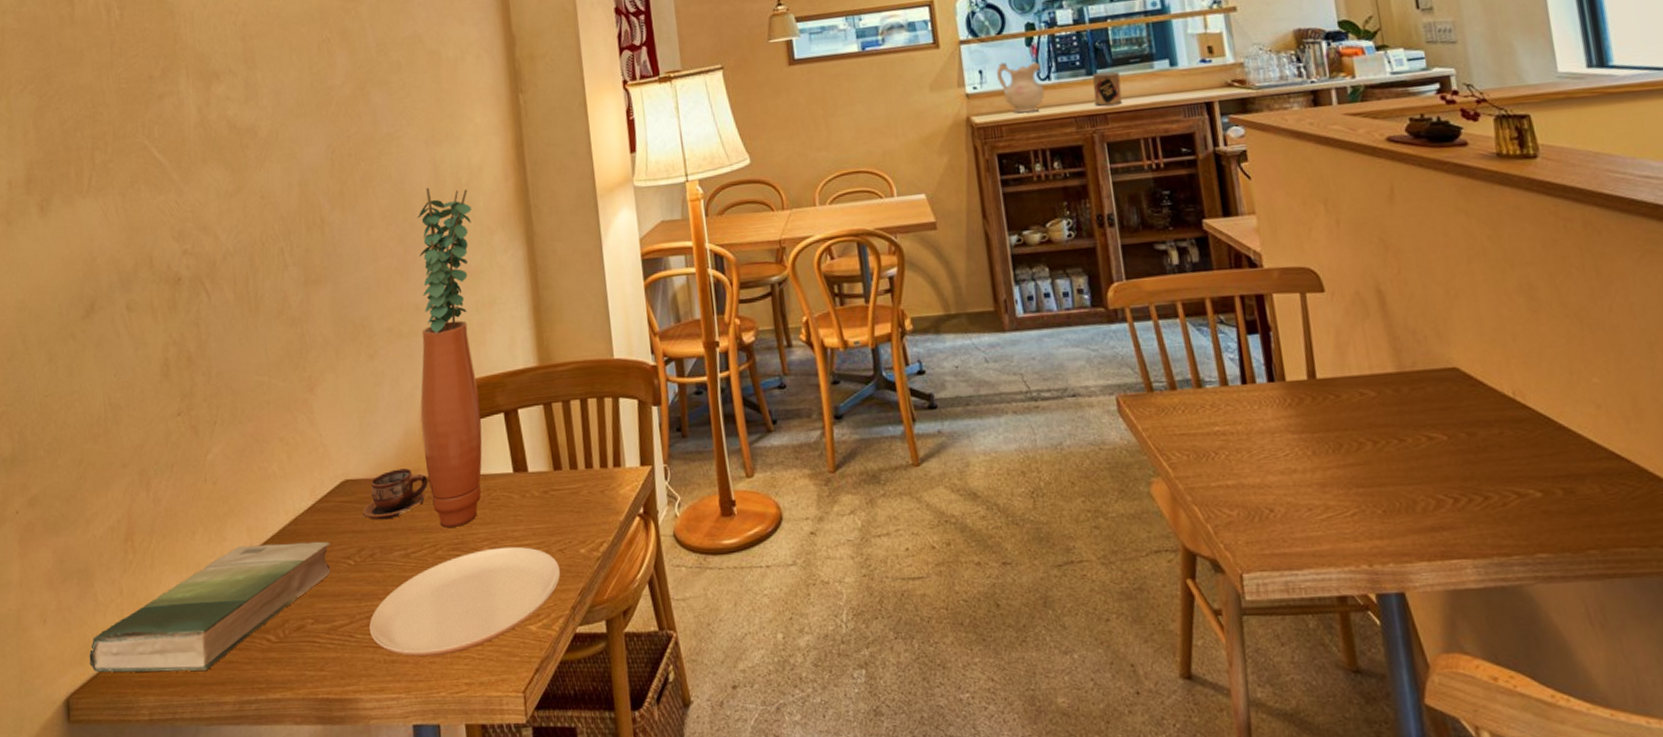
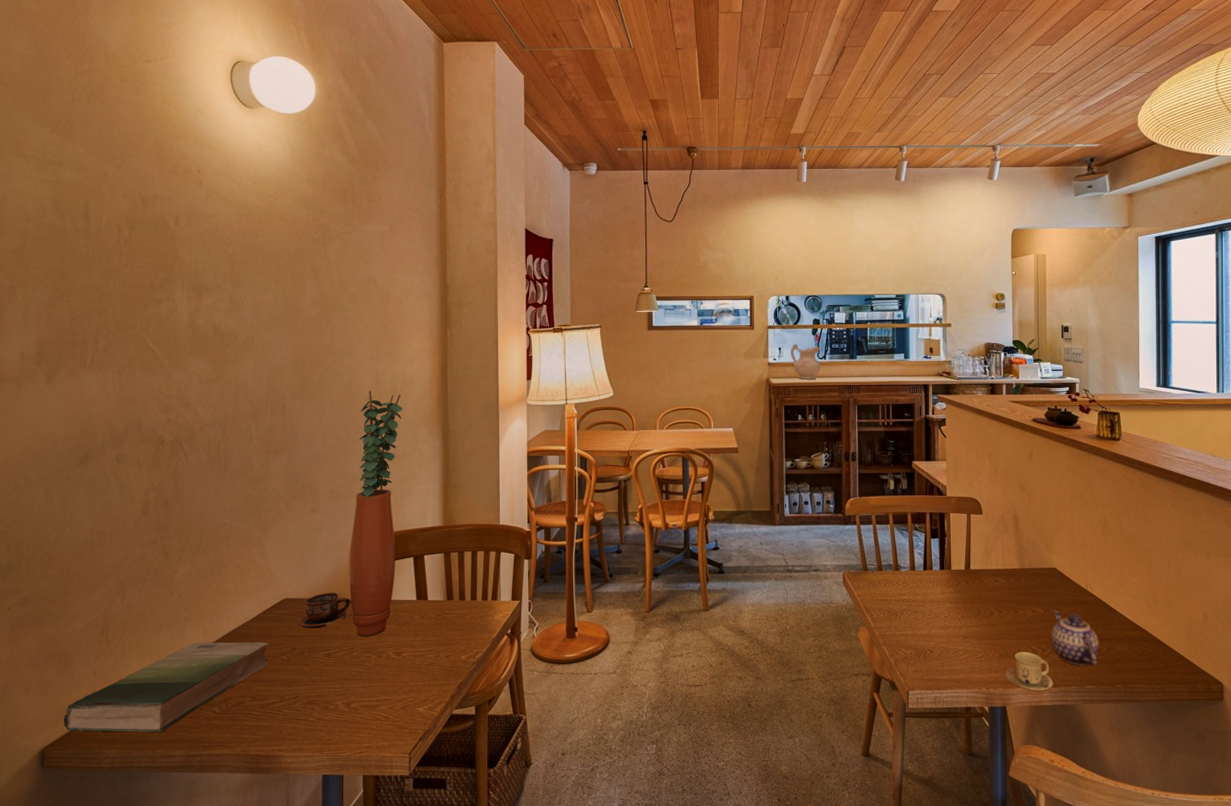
plate: present [369,546,561,657] -> none [295,652,445,727]
tin can: present [1092,71,1122,107] -> none [853,358,871,381]
cup and saucer: none [1395,503,1480,566] -> present [1005,651,1054,691]
teapot: none [1463,434,1552,522] -> present [1050,610,1100,666]

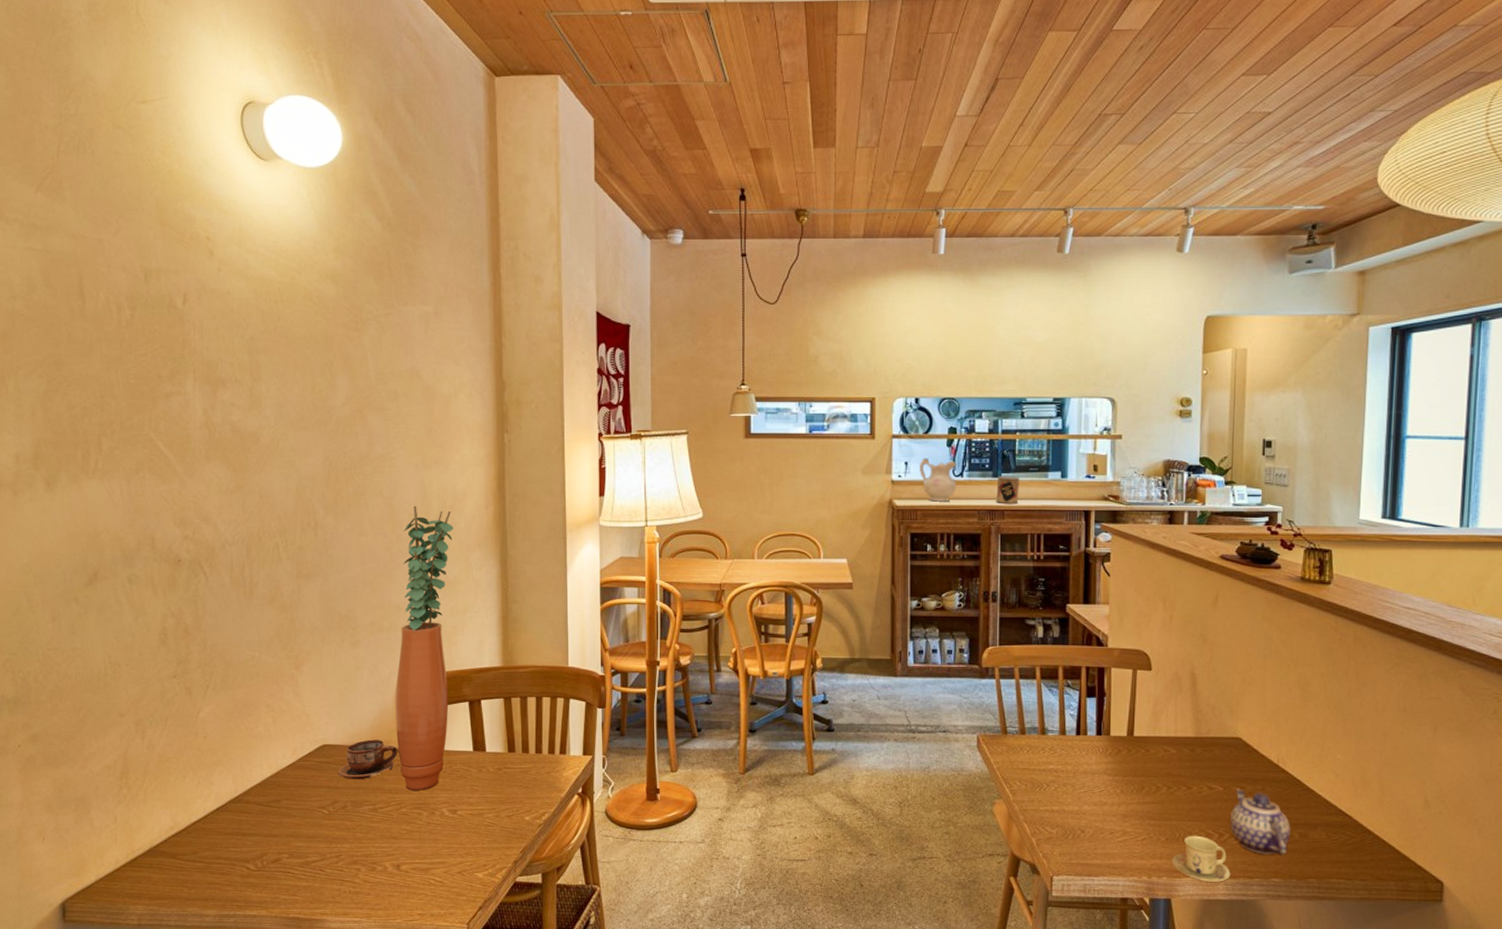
book: present [63,642,270,733] -> none [84,791,308,889]
tin can: none [853,358,871,381] -> present [996,476,1019,505]

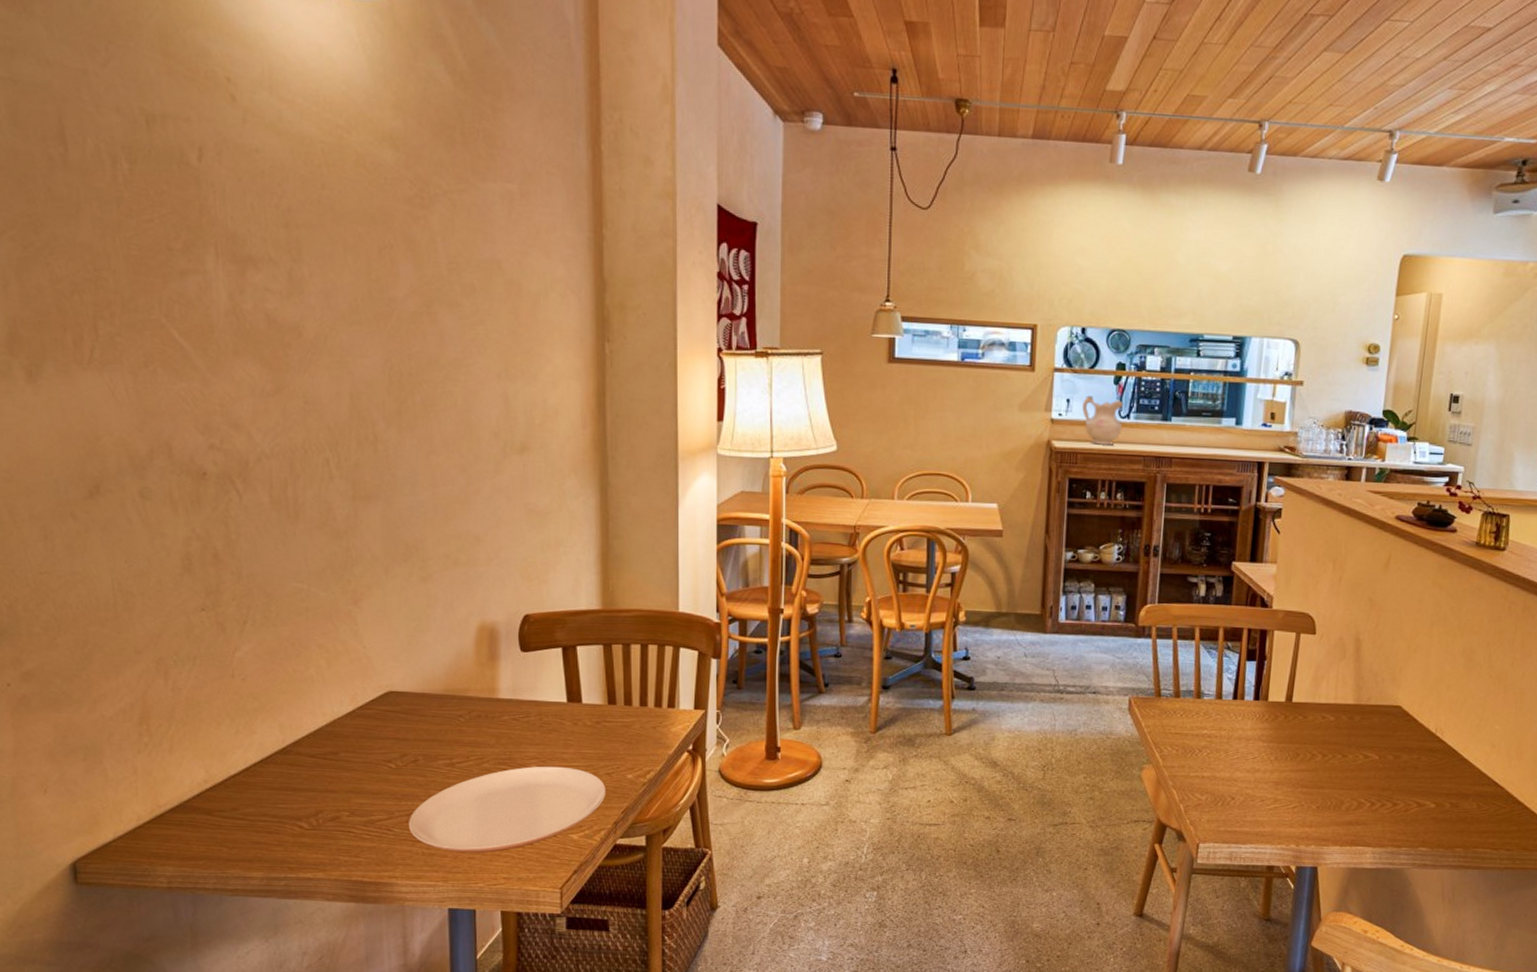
cup: present [338,739,398,780] -> none [407,687,478,731]
plate: none [338,809,507,891] -> present [409,766,606,853]
vase: present [395,505,453,790] -> none [474,421,544,744]
tin can: present [996,476,1019,505] -> none [1164,419,1191,452]
cup and saucer: present [1171,835,1231,882] -> none [1320,803,1380,851]
teapot: present [1229,788,1291,855] -> none [1382,757,1443,825]

